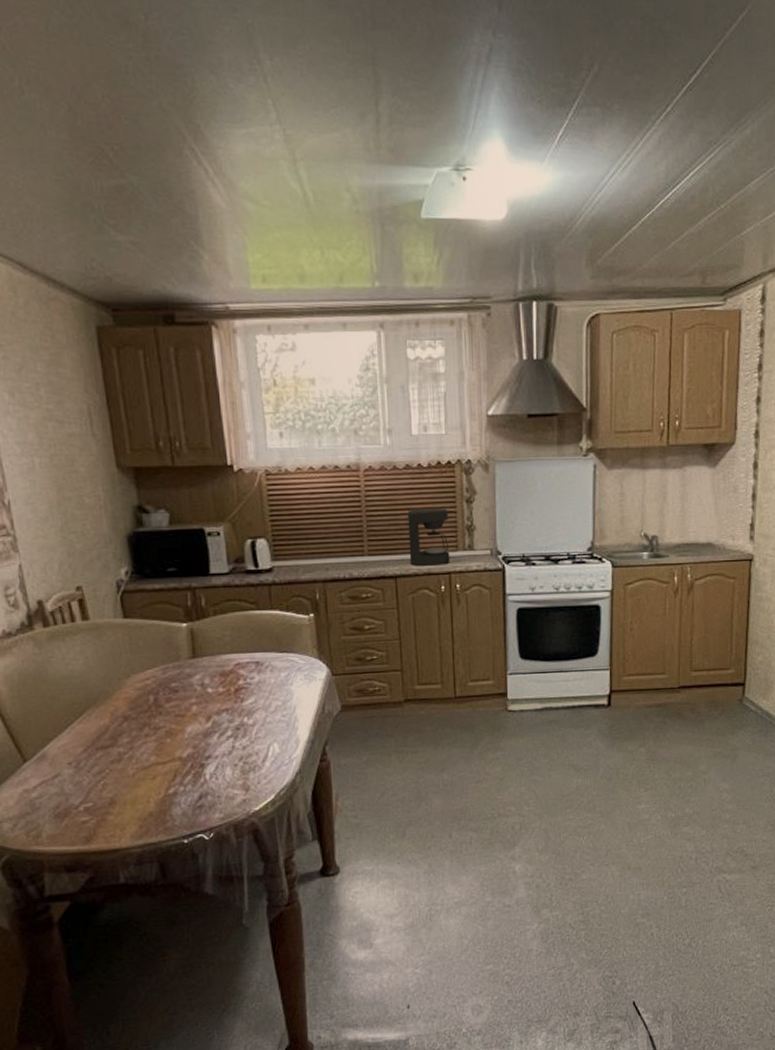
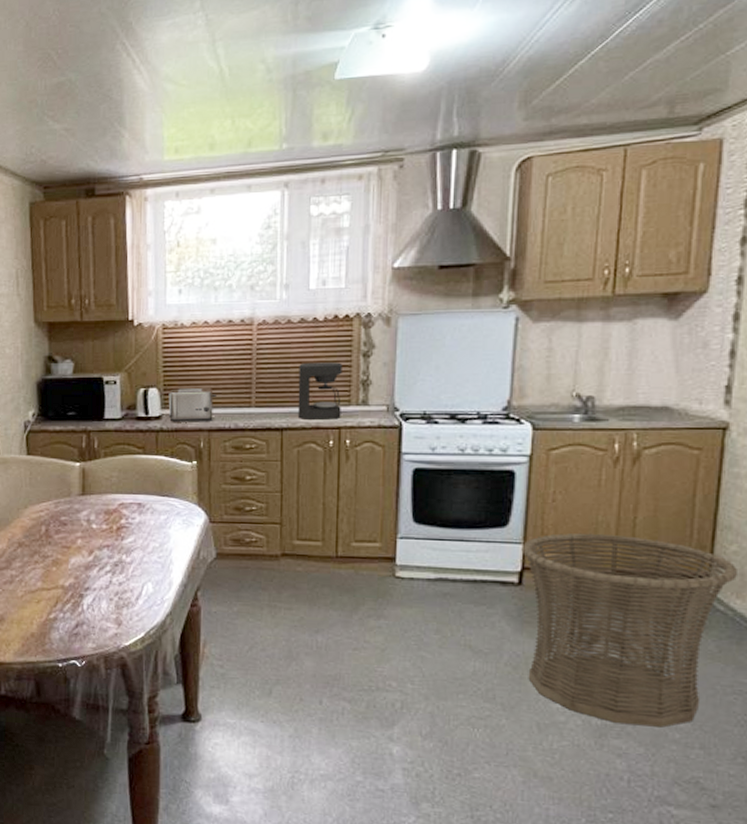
toaster: none [278,536,328,574] -> present [168,387,216,422]
basket: none [609,655,763,814] -> present [521,532,737,728]

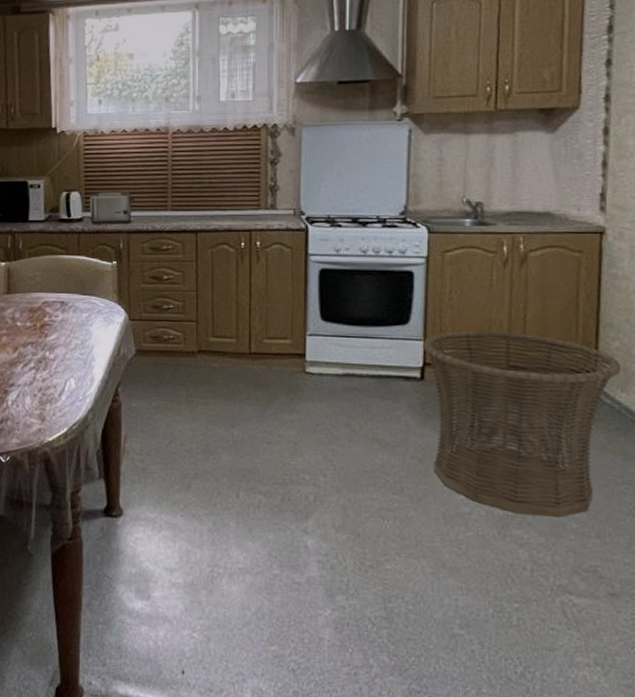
coffee maker: present [297,362,343,421] -> none [211,169,252,224]

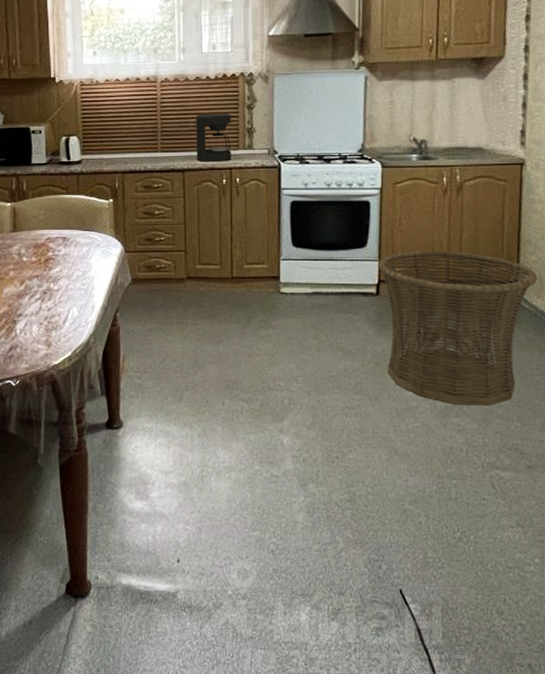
toaster: present [89,191,135,225] -> none [87,135,128,166]
coffee maker: none [211,169,252,224] -> present [196,113,231,163]

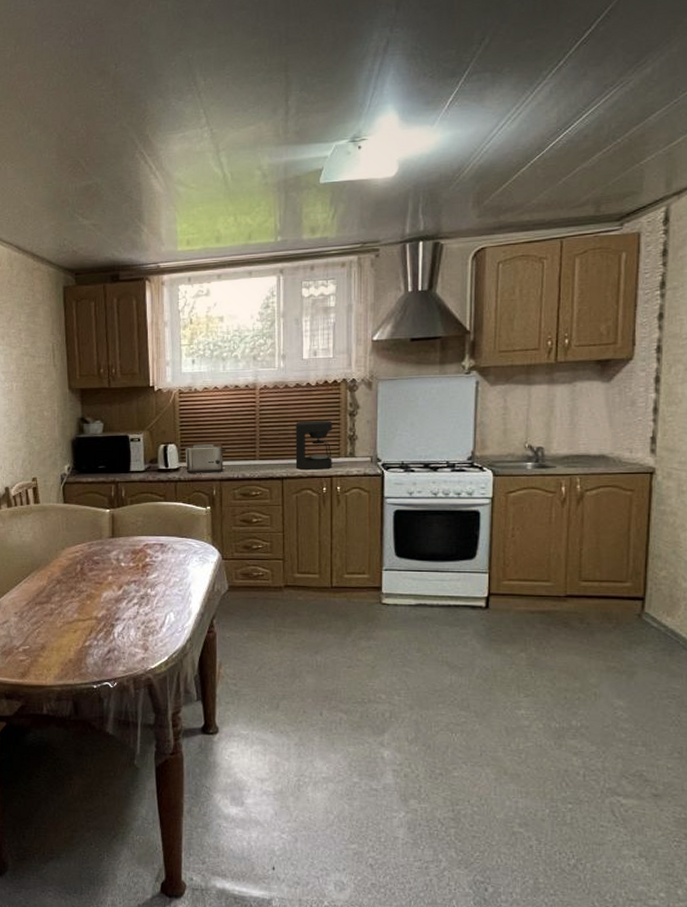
toaster: none [87,135,128,166] -> present [185,443,226,473]
basket: present [377,250,537,406] -> none [487,563,667,729]

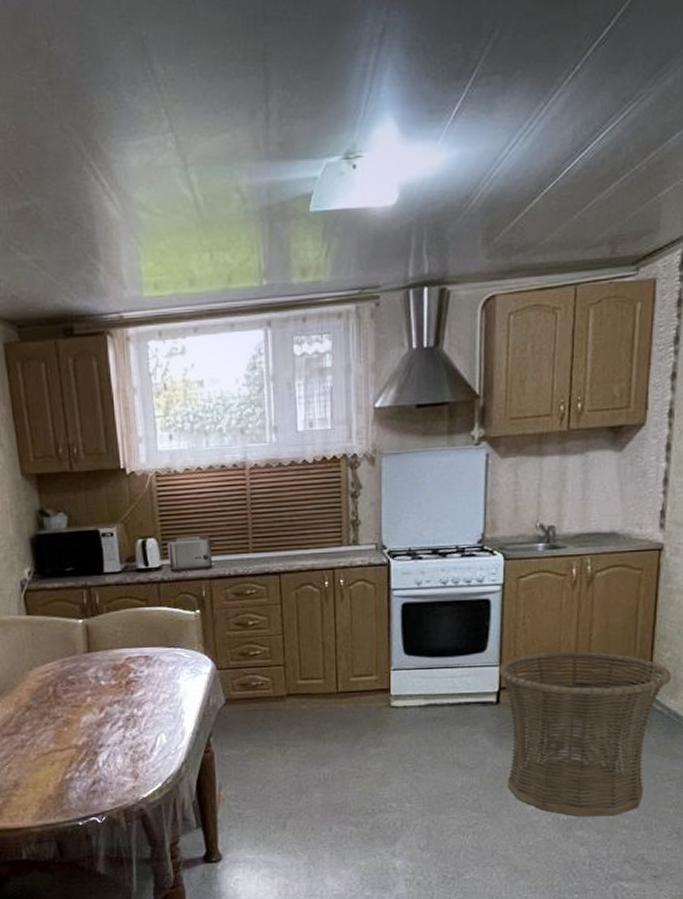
coffee maker: present [295,421,332,471] -> none [292,504,334,563]
basket: none [487,563,667,729] -> present [498,651,671,817]

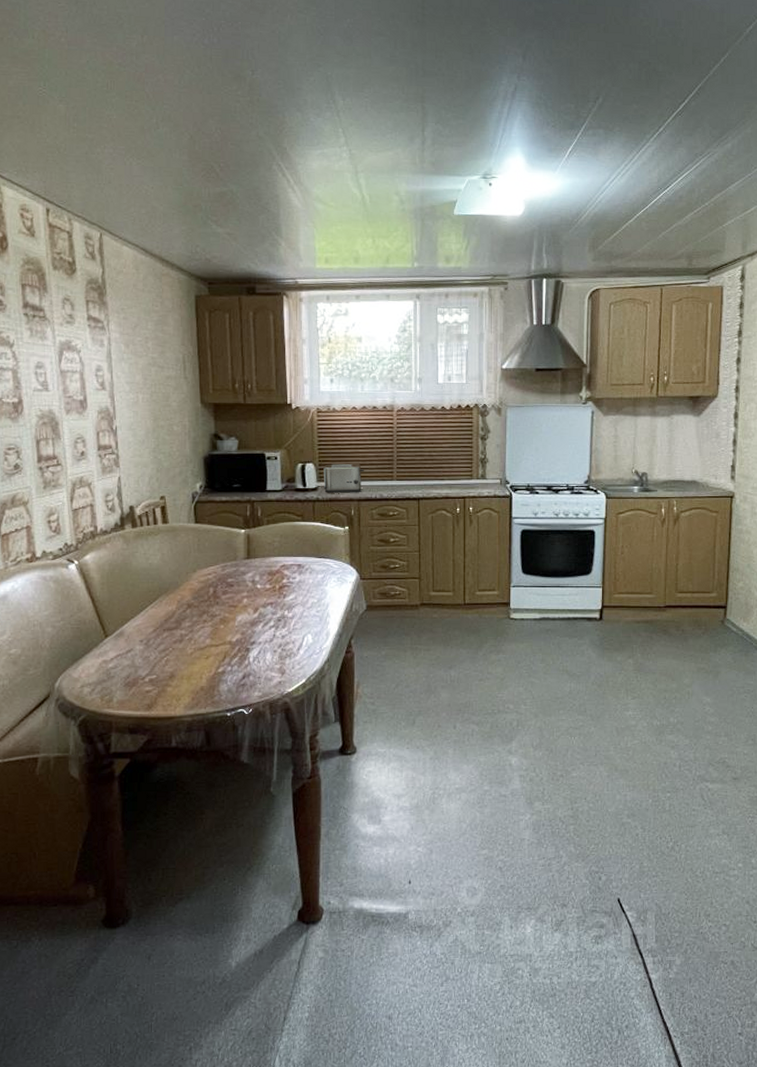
basket: present [498,651,671,817] -> none [601,577,743,723]

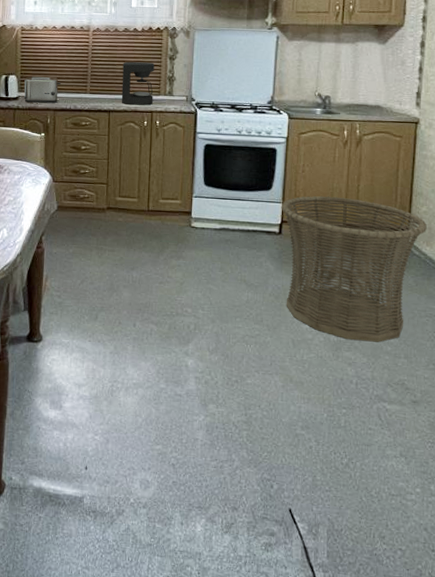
coffee maker: none [431,443,465,492] -> present [121,61,155,106]
basket: none [601,577,743,723] -> present [281,195,427,342]

